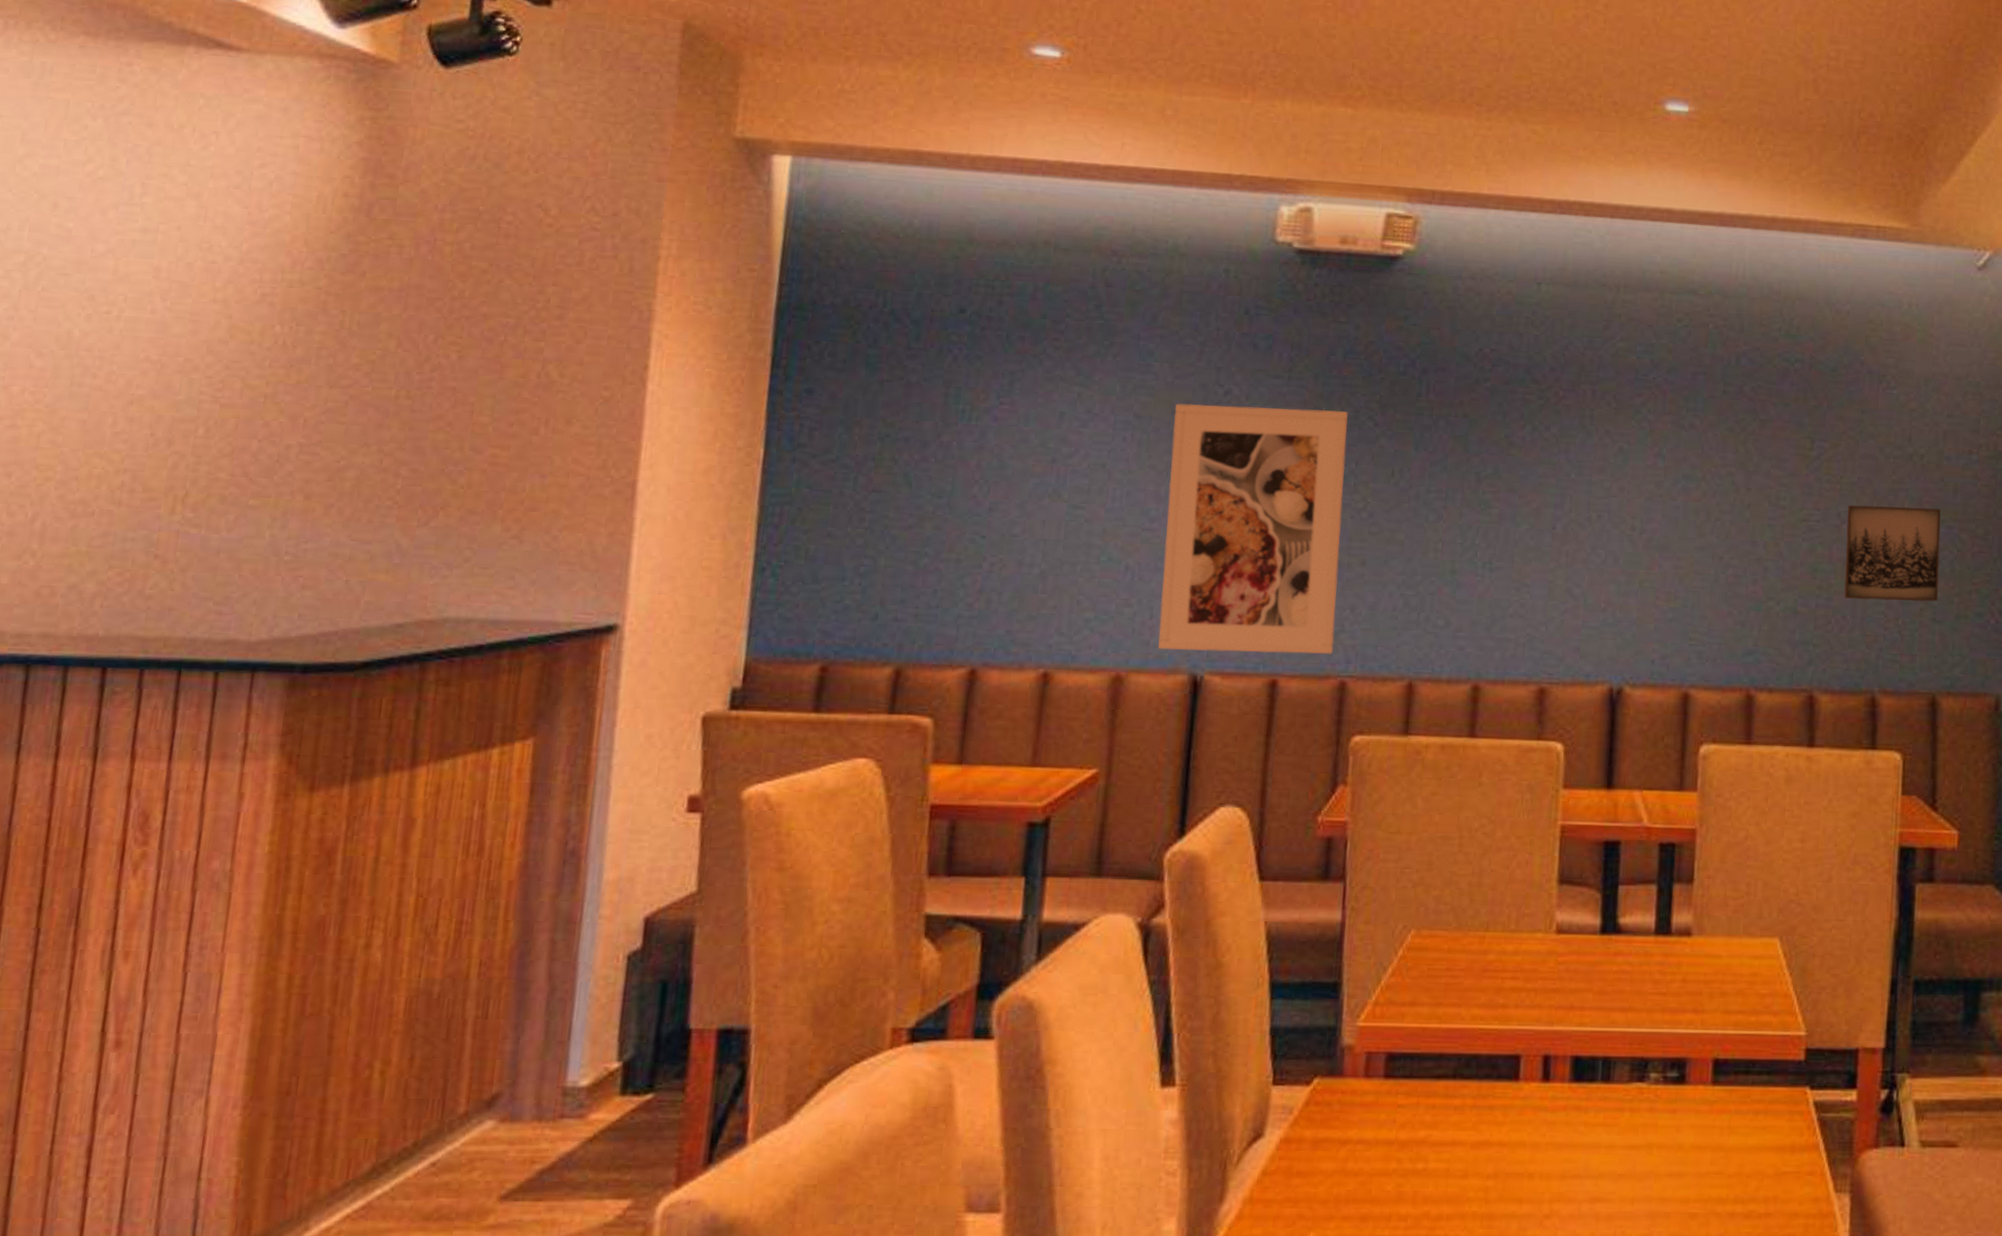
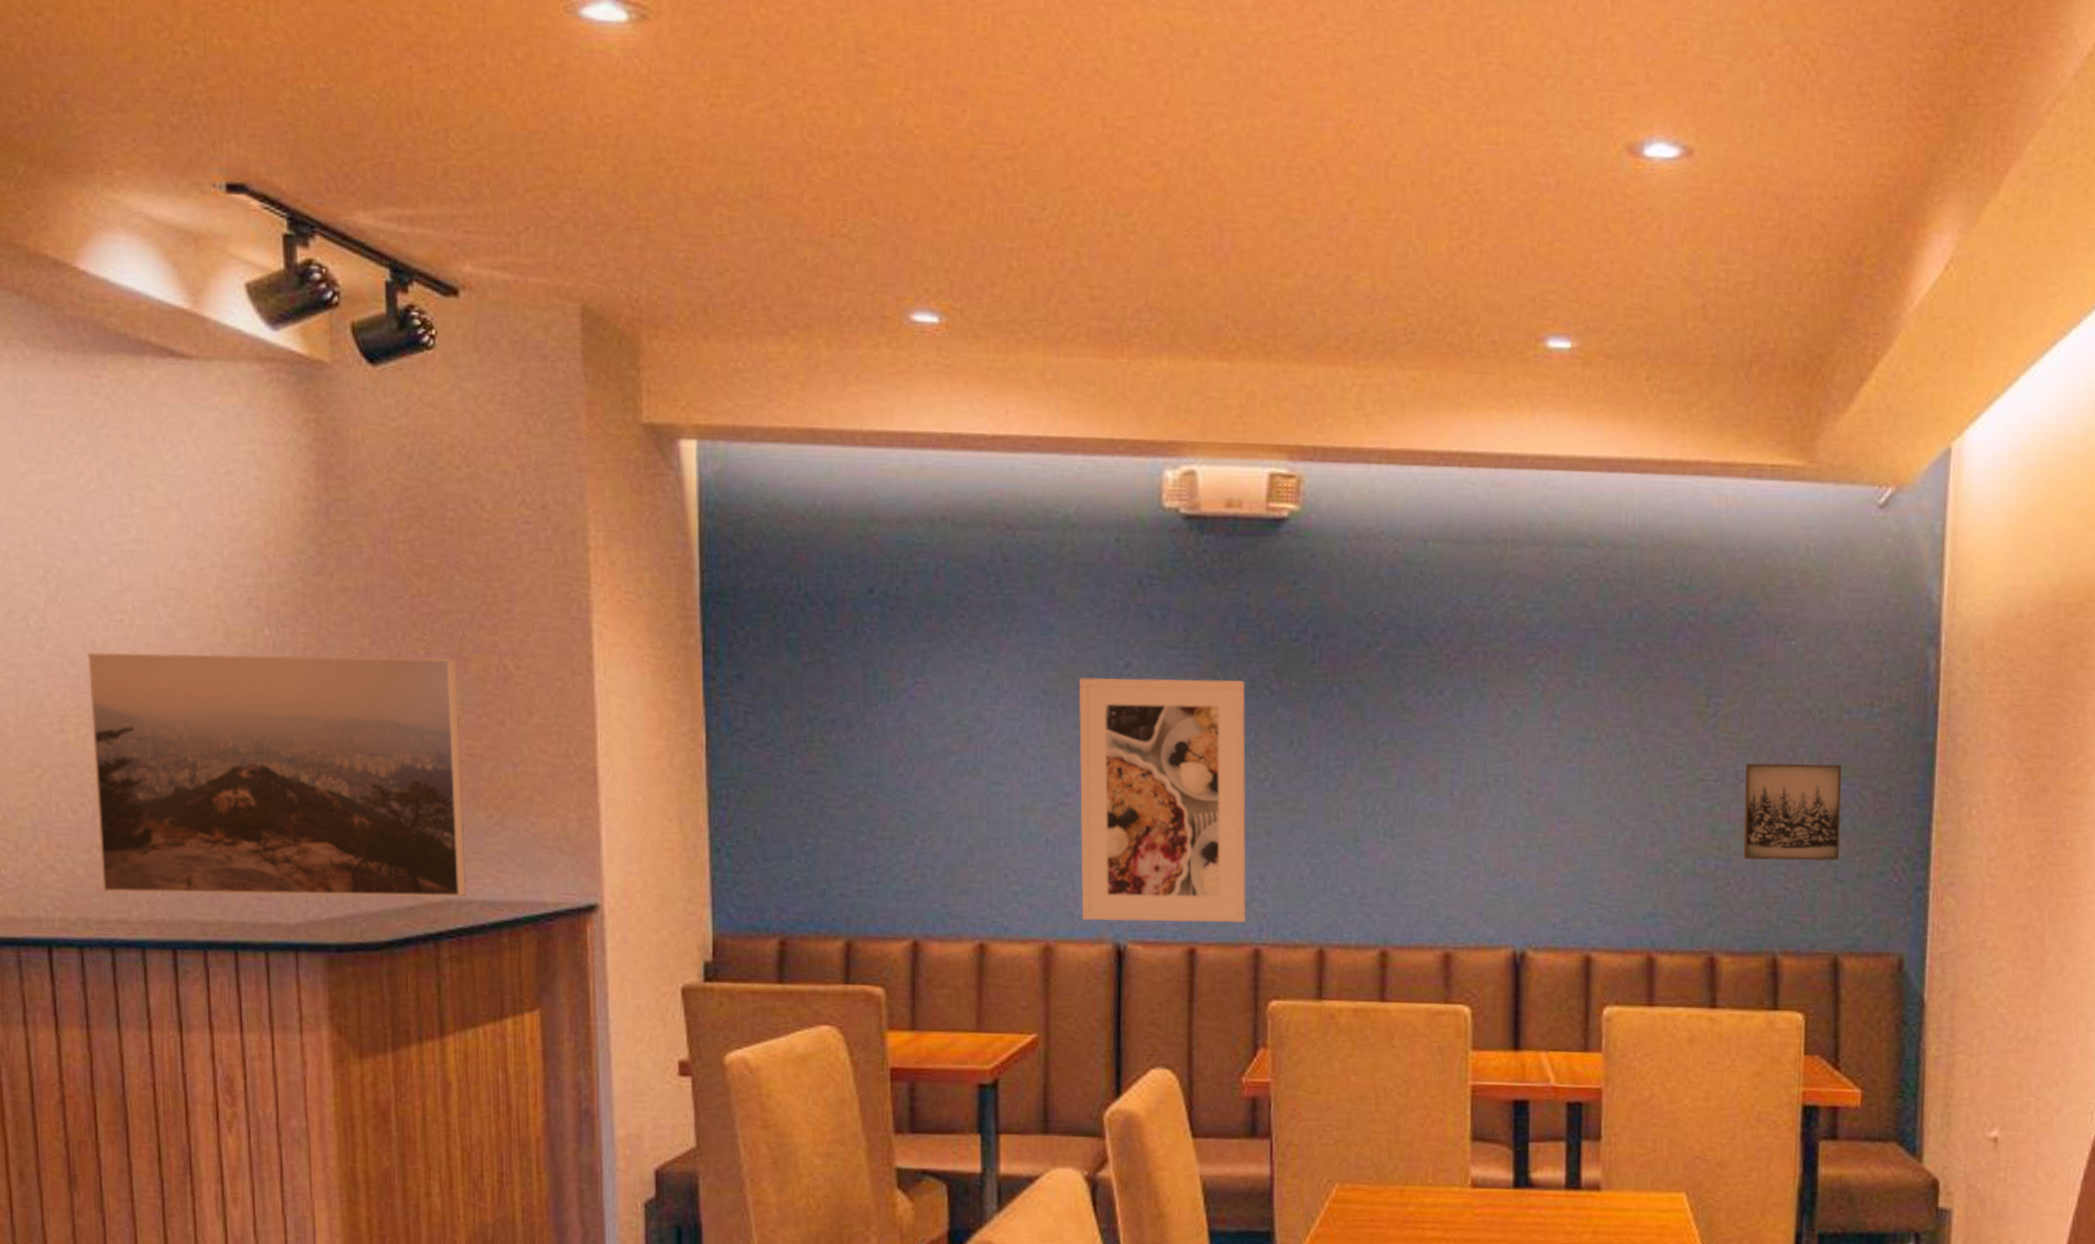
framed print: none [29,344,493,615] -> present [88,652,467,897]

